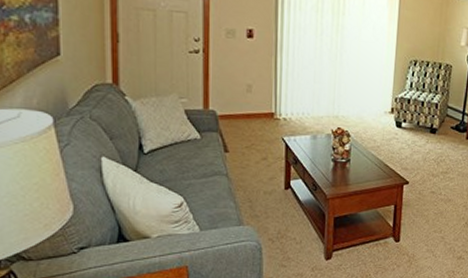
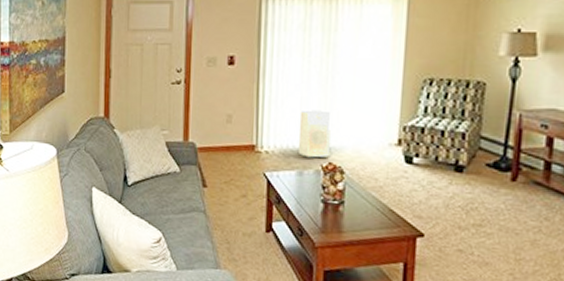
air purifier: none [313,82,340,124] -> present [299,109,331,158]

